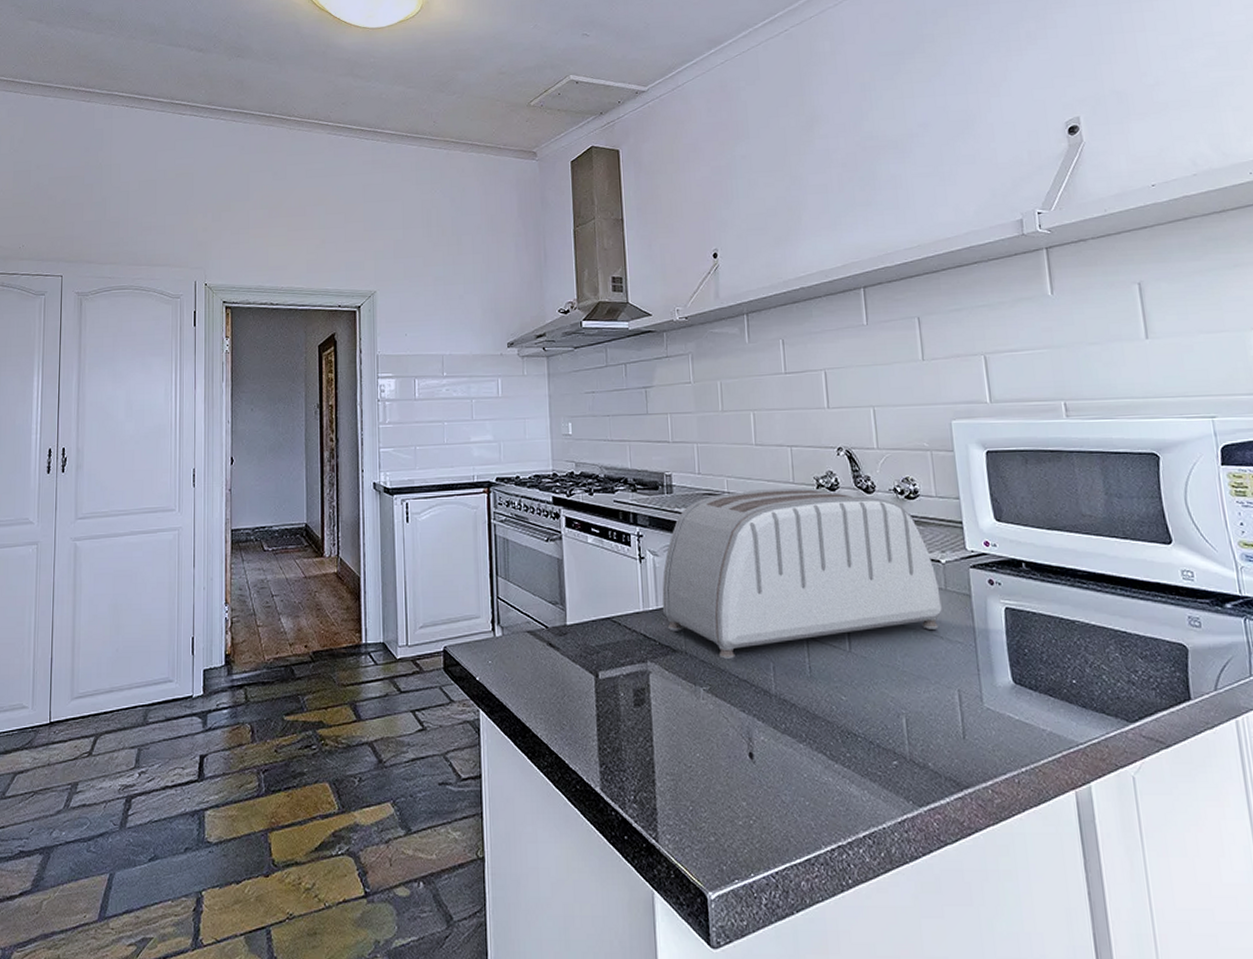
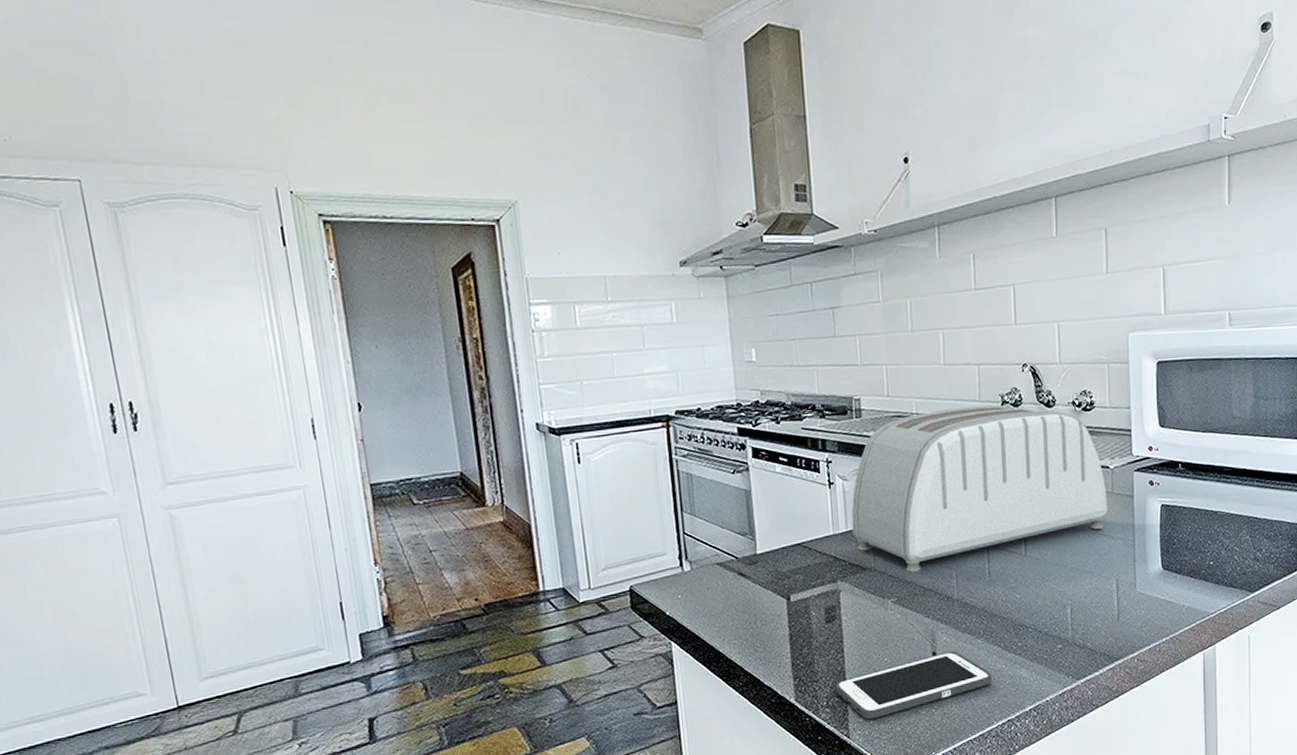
cell phone: none [643,754,817,823] -> present [835,651,992,720]

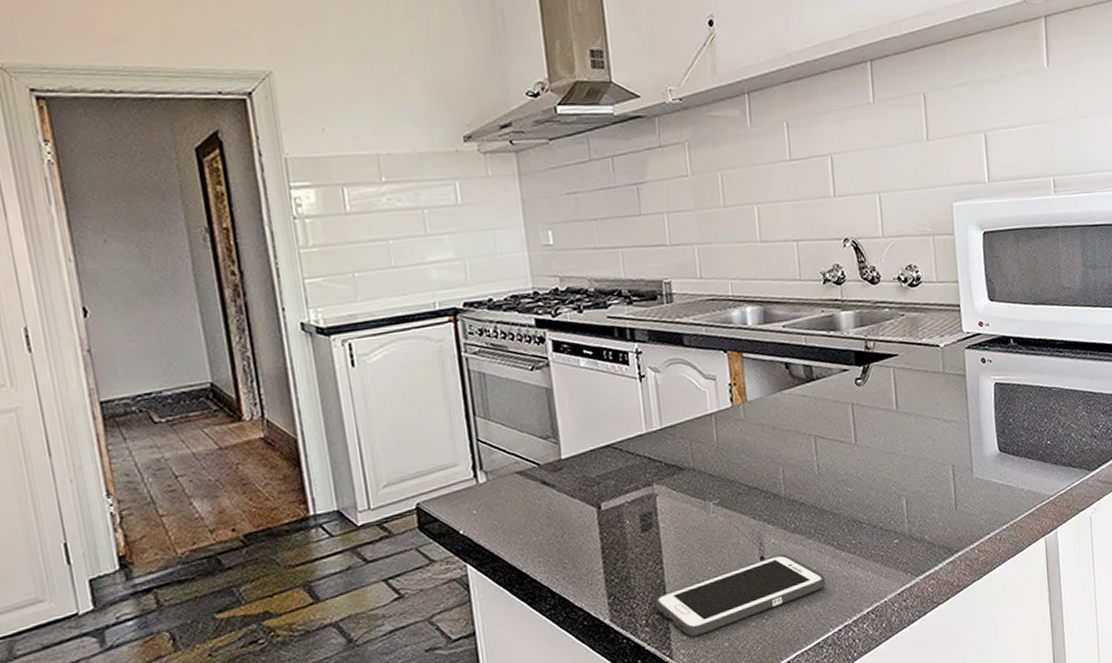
toaster: present [851,405,1108,572] -> none [665,284,940,470]

